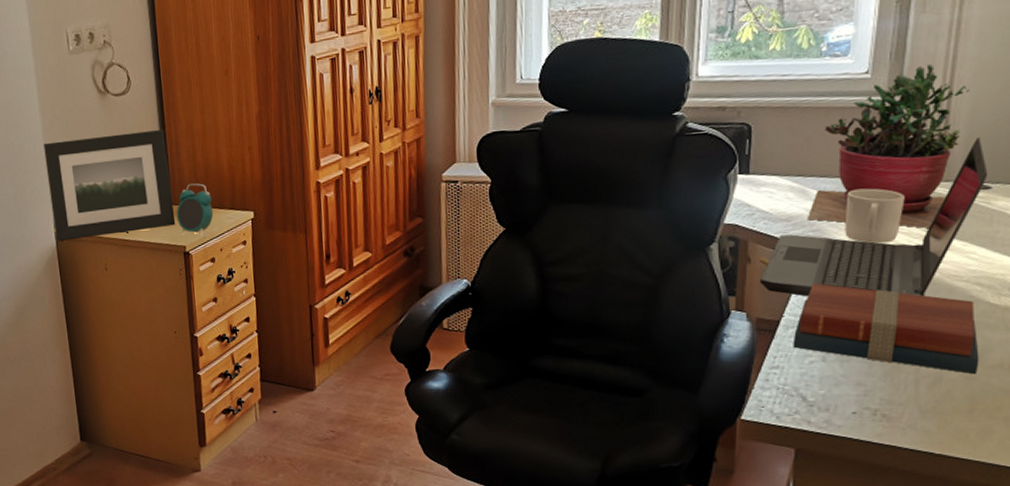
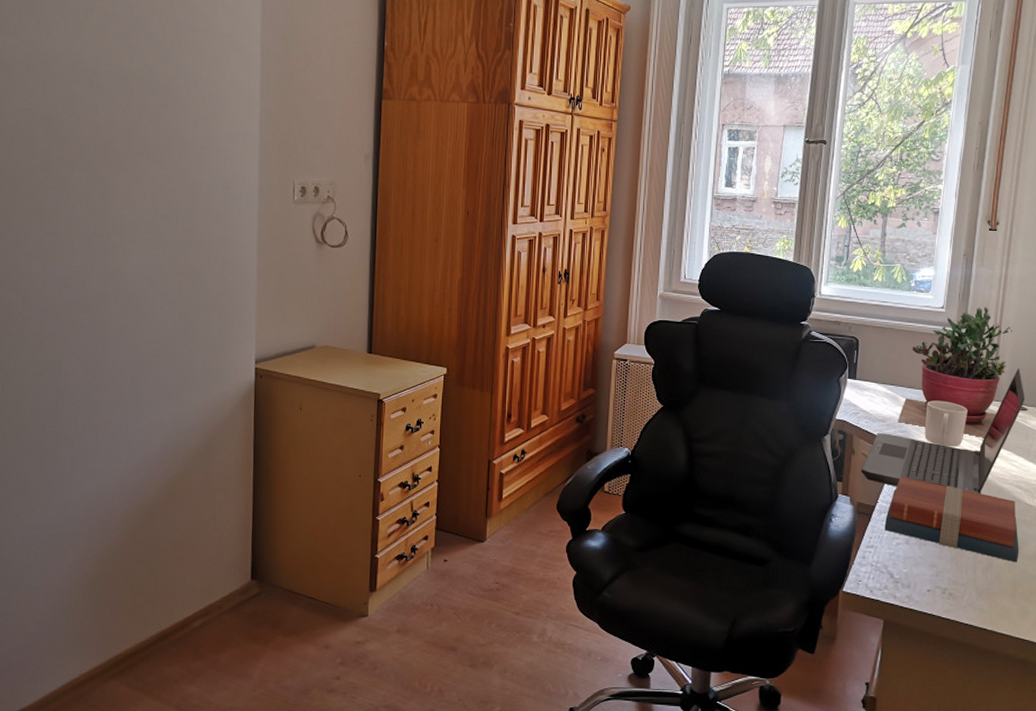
picture frame: present [44,130,176,241] -> none [255,282,374,377]
alarm clock: present [176,183,214,237] -> none [375,335,410,387]

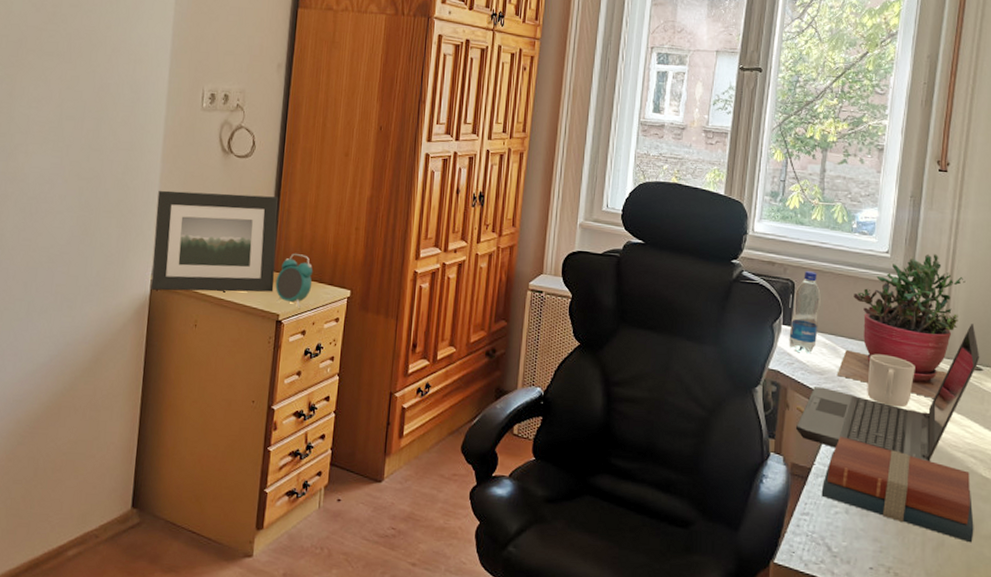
picture frame: none [255,282,374,377] -> present [151,190,278,293]
alarm clock: none [375,335,410,387] -> present [275,253,313,308]
bottle: none [854,328,883,404] -> present [789,271,821,354]

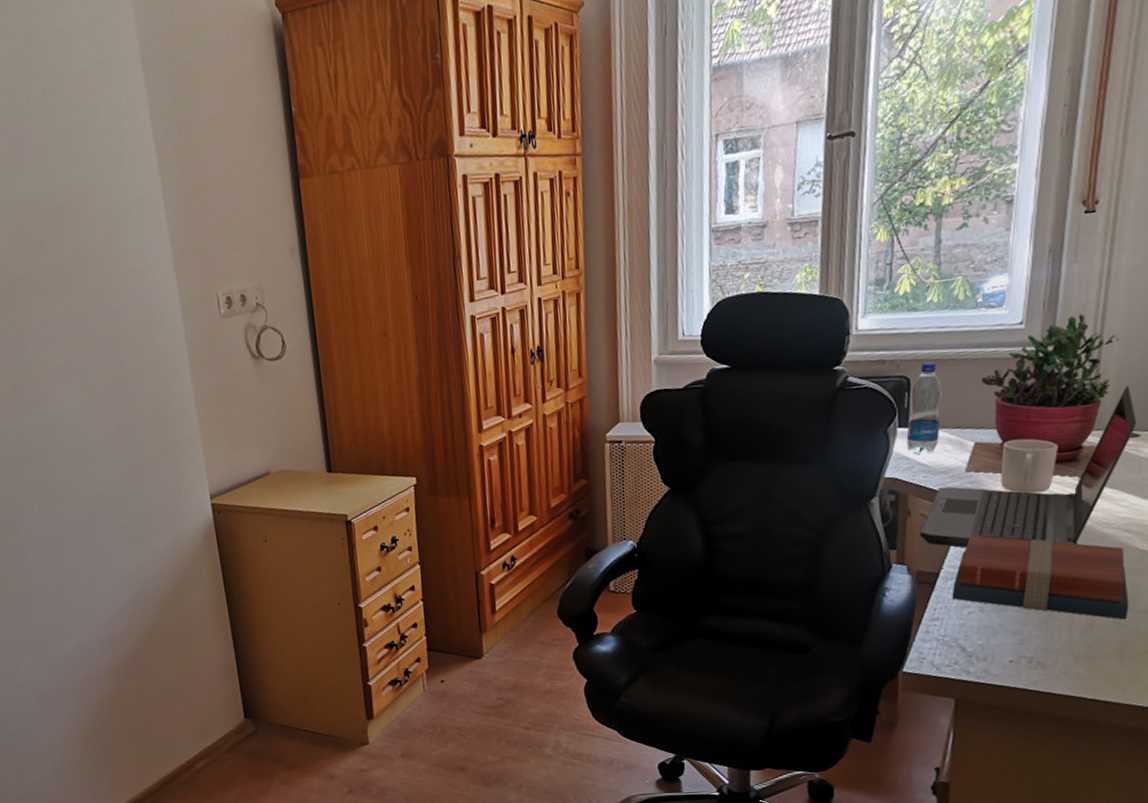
picture frame: present [151,190,278,293] -> none [197,395,337,513]
alarm clock: present [275,253,313,308] -> none [336,449,375,505]

